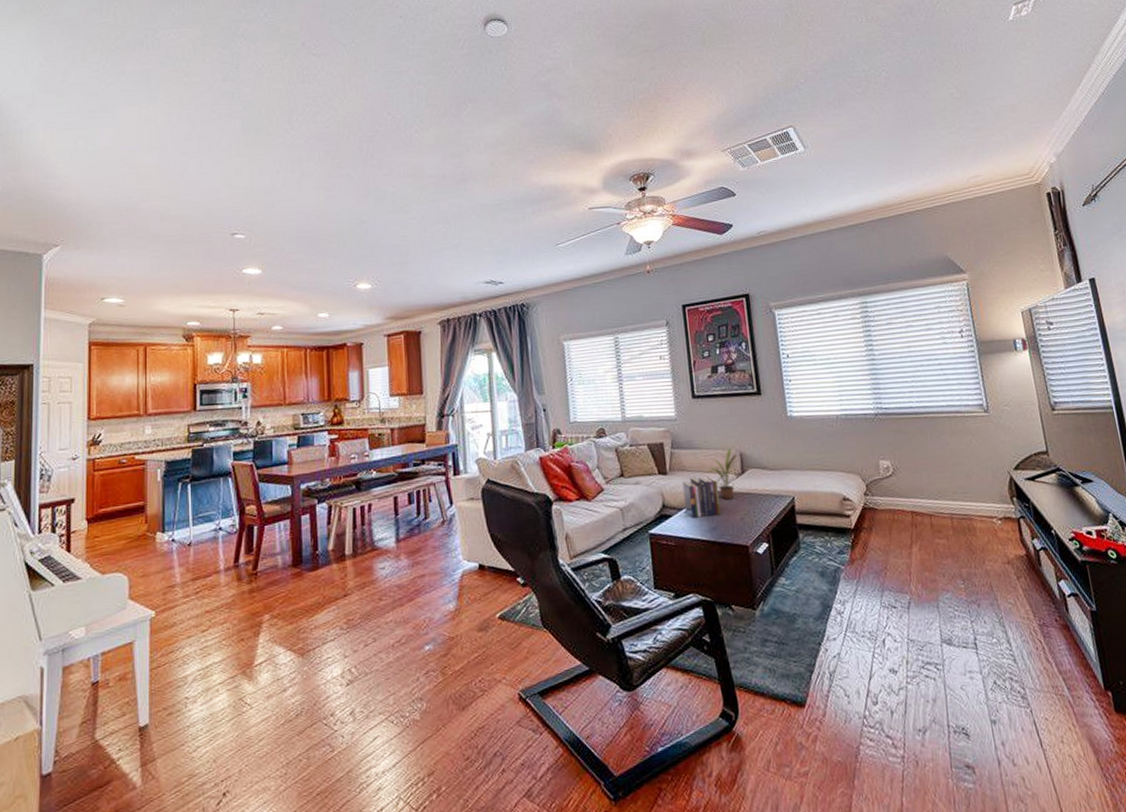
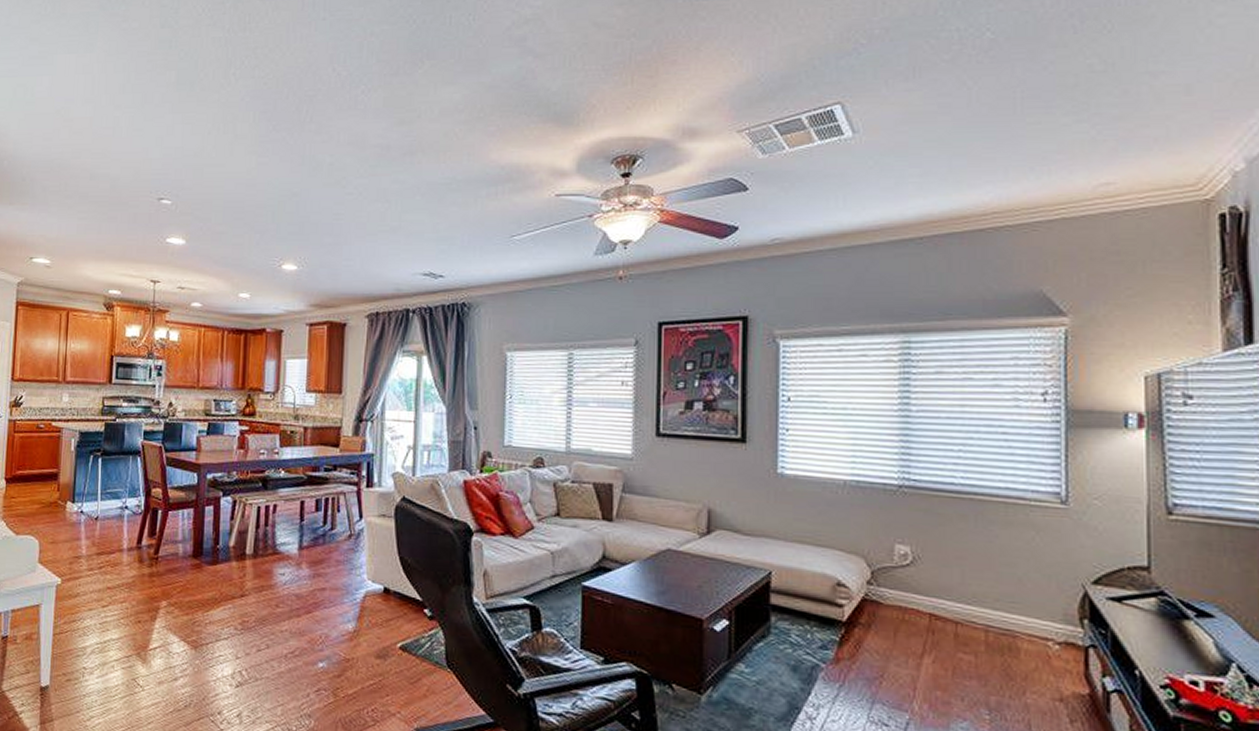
books: present [682,475,722,518] -> none [630,528,675,579]
potted plant: present [708,449,740,501] -> none [664,503,708,564]

